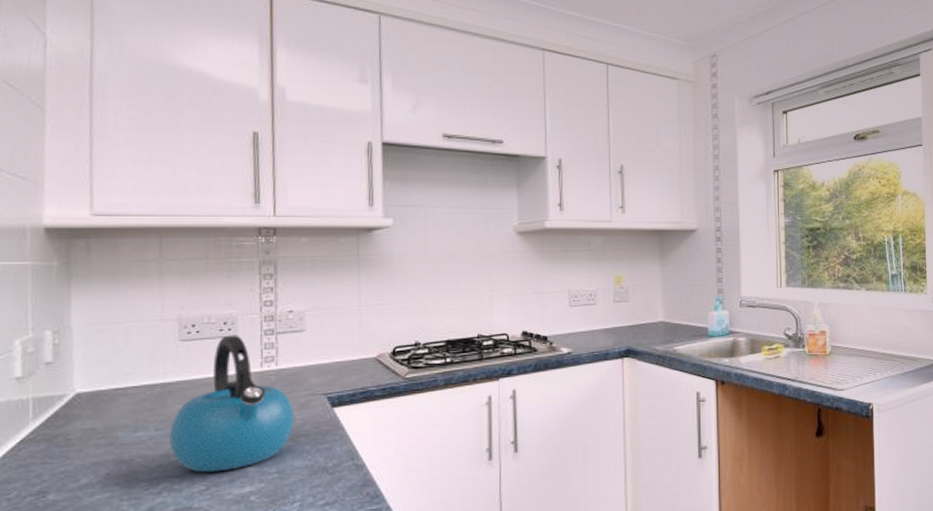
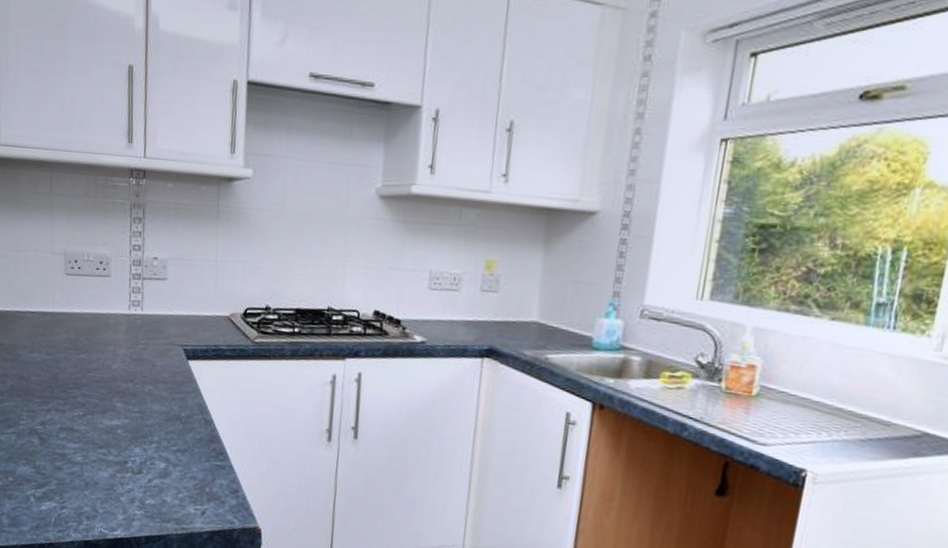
kettle: present [168,335,294,473] -> none [56,274,155,403]

